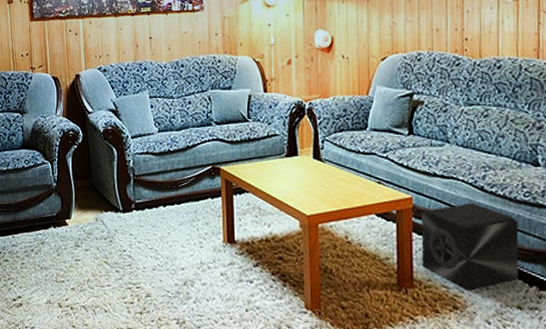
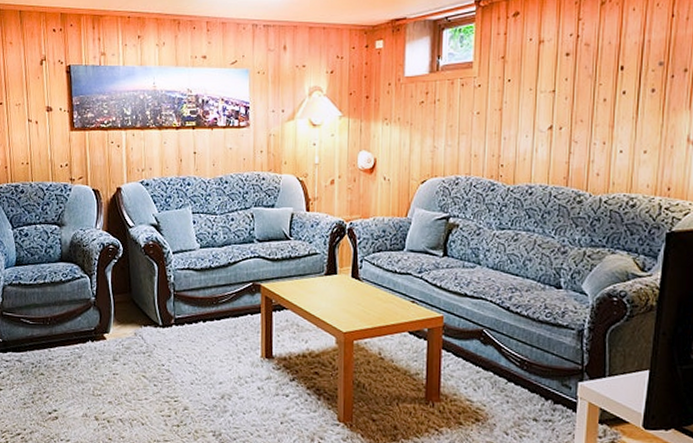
speaker: present [421,203,519,291] -> none [448,322,539,404]

